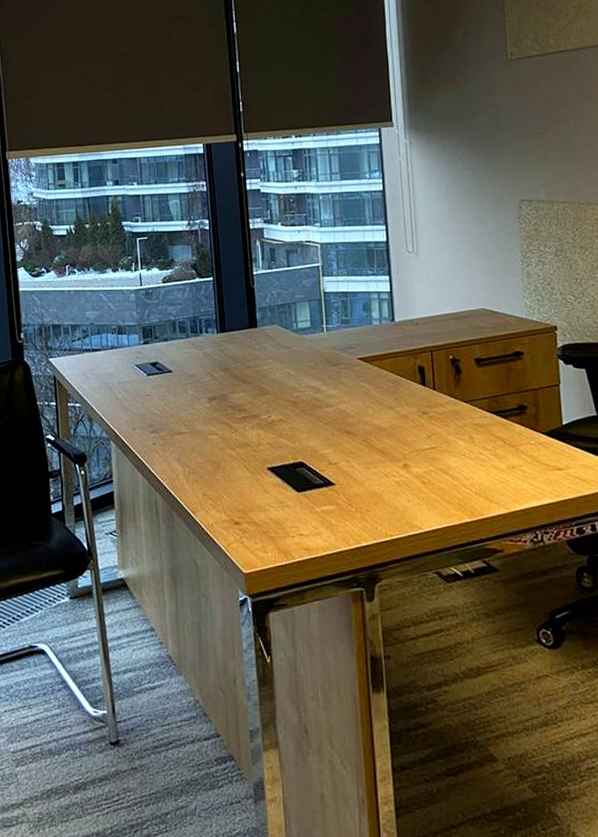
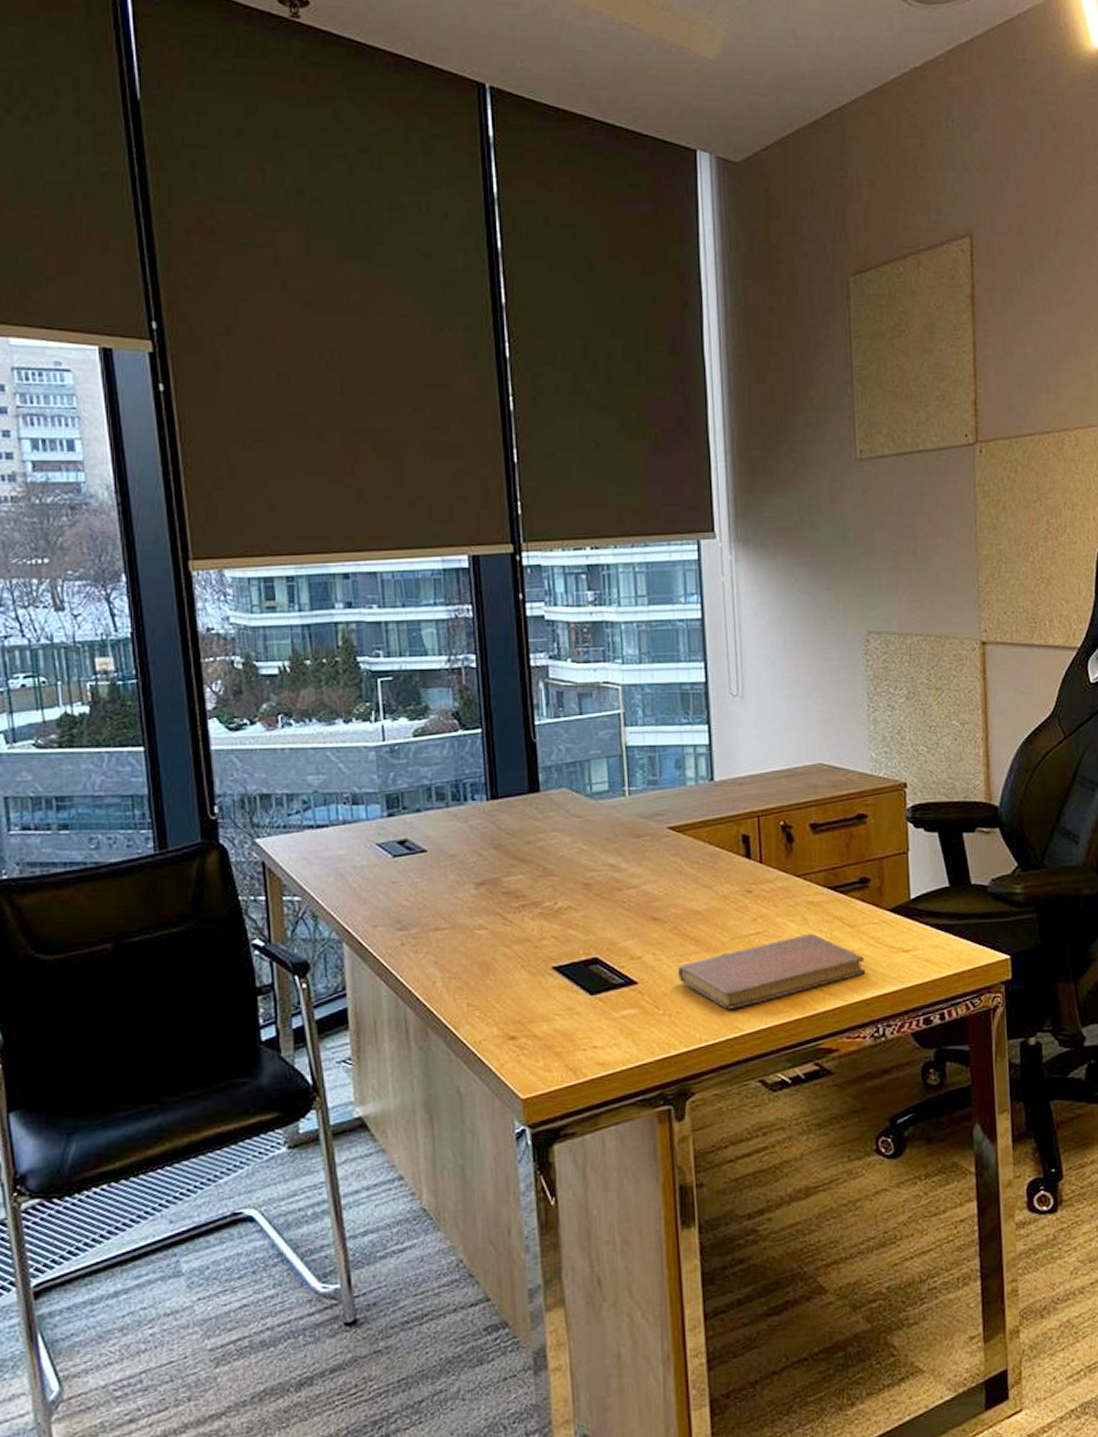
notebook: none [367,450,525,511] -> present [678,933,866,1010]

